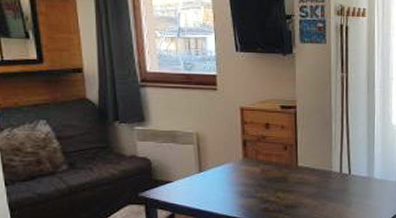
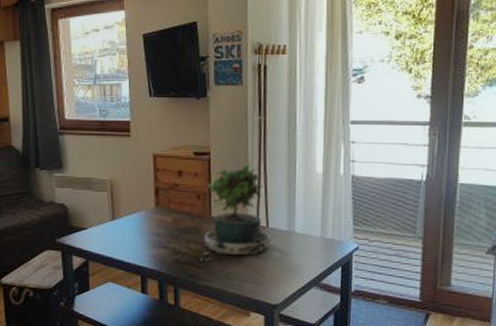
potted plant: none [287,116,353,208] -> present [199,163,271,261]

